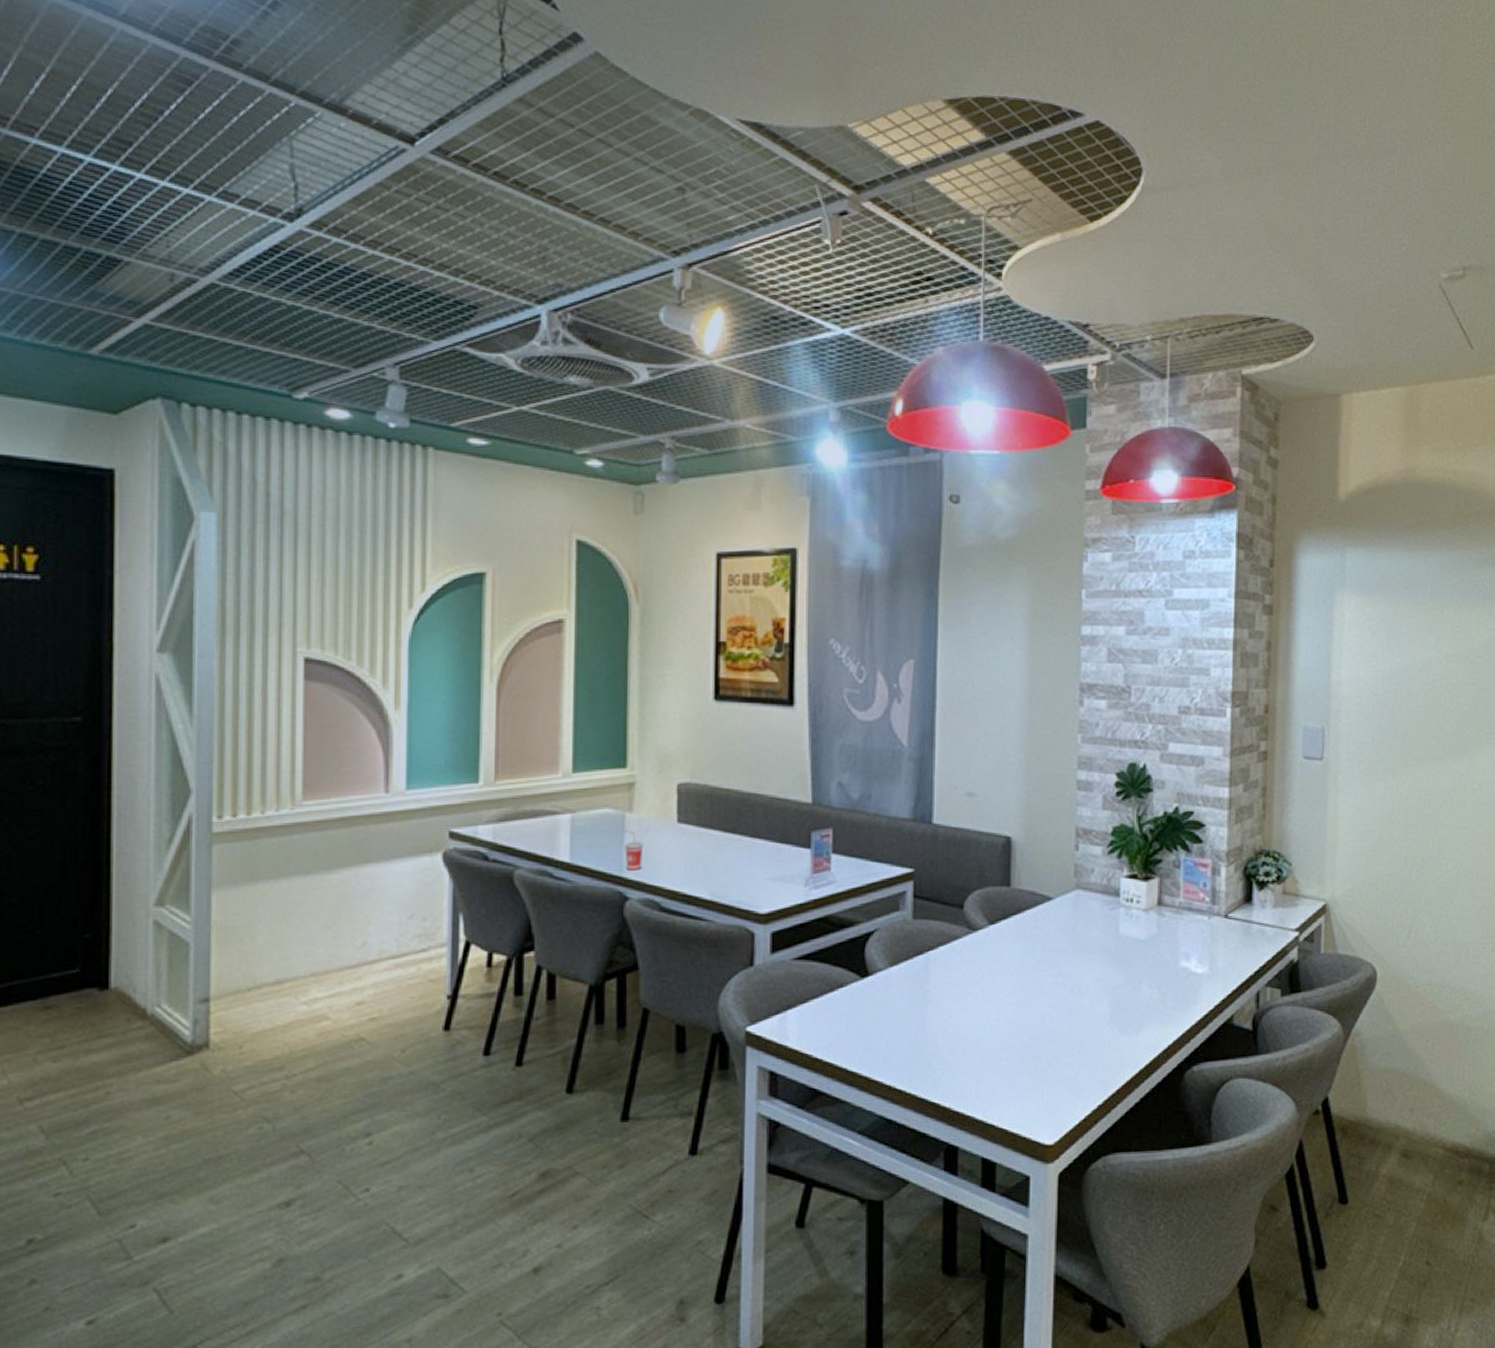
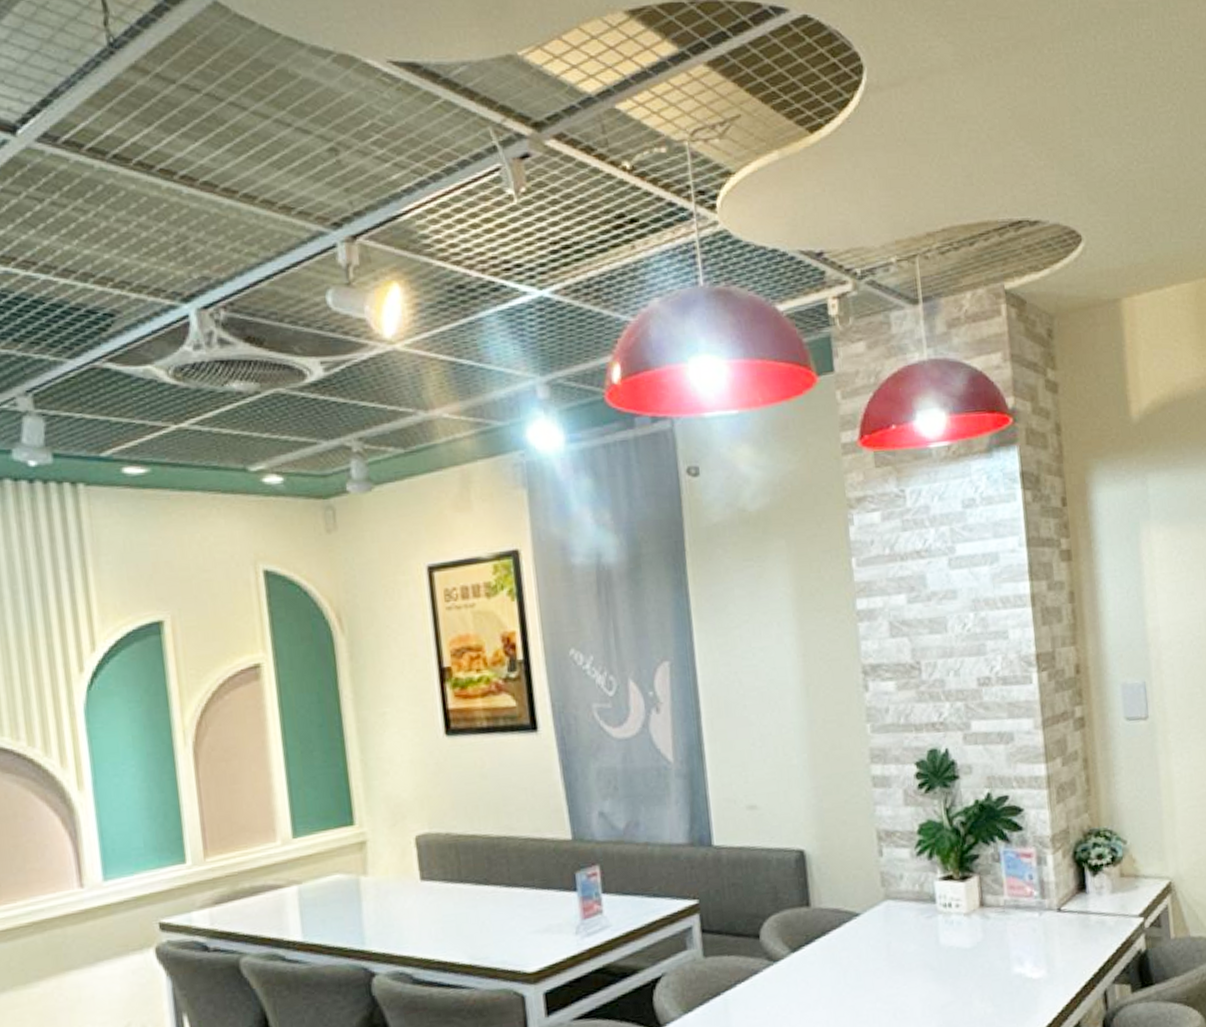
beverage cup: present [621,828,644,871] -> none [357,895,386,943]

